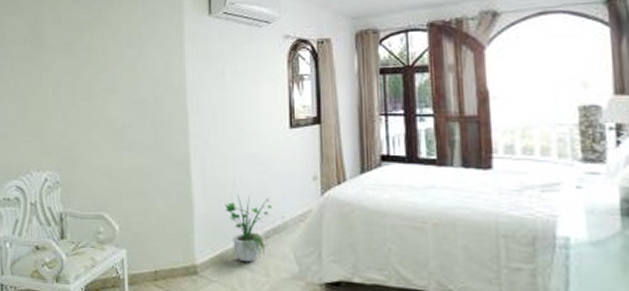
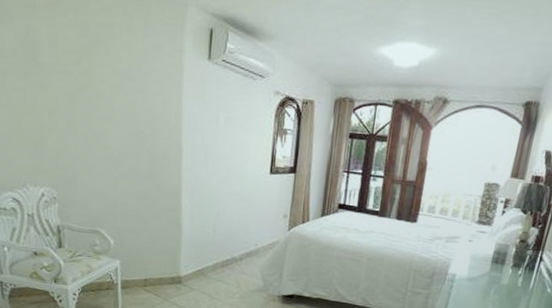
potted plant: present [225,194,273,263] -> none [208,223,248,277]

